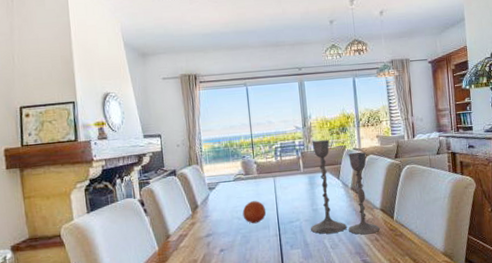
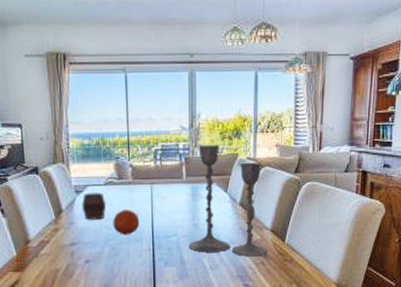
cup: none [214,187,237,213] -> present [81,192,107,220]

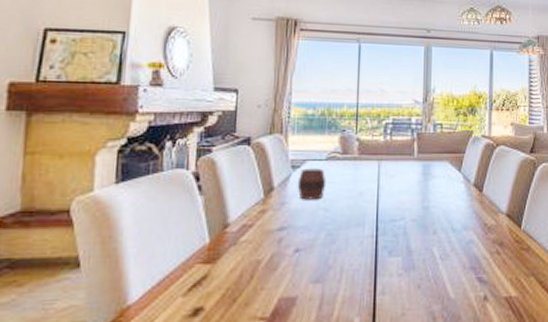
fruit: present [112,210,140,235] -> none [332,189,364,219]
candlestick: present [189,144,268,257] -> none [418,120,503,245]

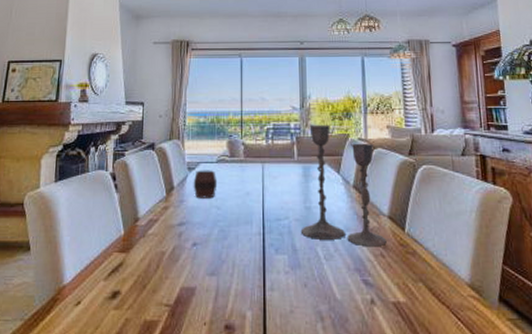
candlestick: none [418,120,503,245] -> present [302,124,387,247]

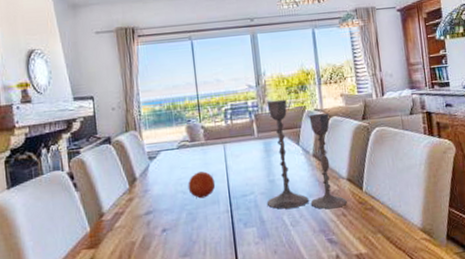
cup: present [193,170,218,198] -> none [155,156,181,186]
fruit: none [223,189,250,217] -> present [188,171,216,199]

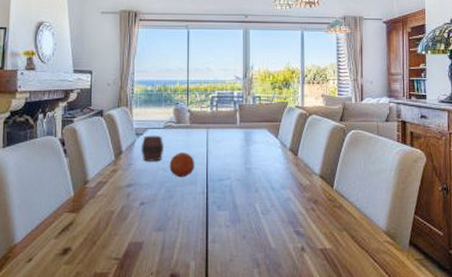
cup: none [155,156,181,186] -> present [141,135,164,162]
candlestick: present [267,99,347,209] -> none [242,93,317,202]

